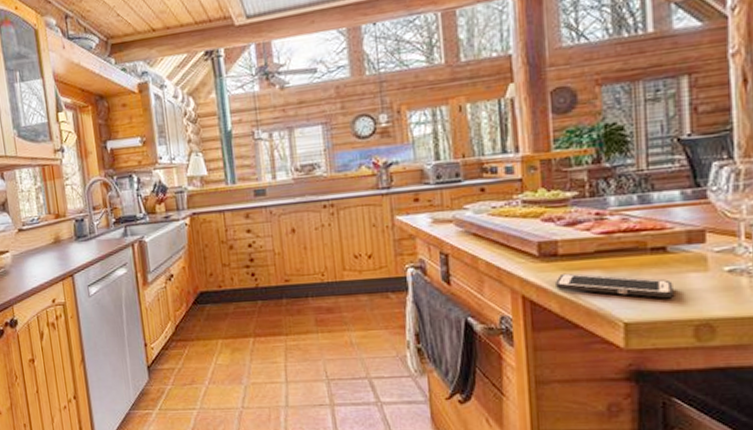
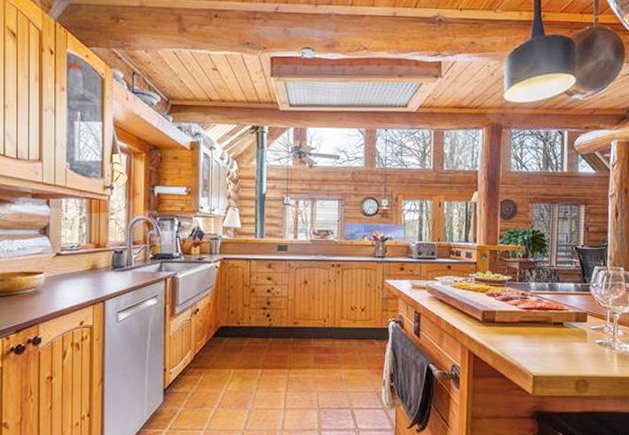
cell phone: present [555,273,673,299] -> none [492,335,565,360]

